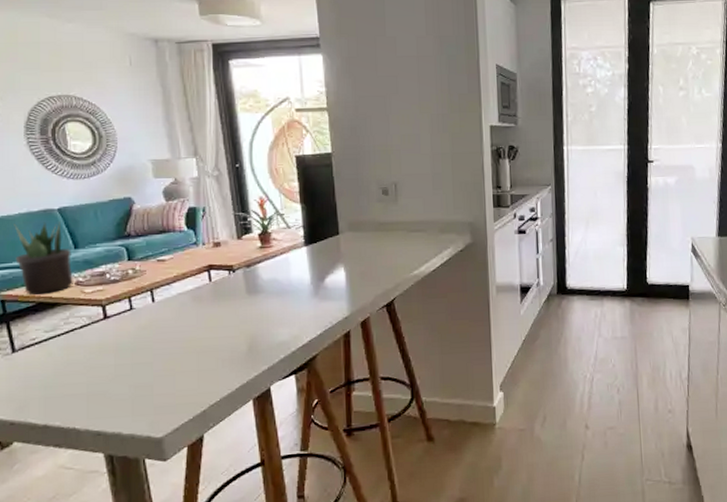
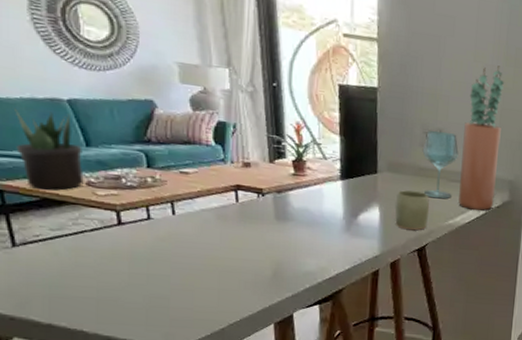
mug: none [359,246,394,287] -> present [394,190,430,231]
wine glass: none [380,184,416,251] -> present [422,130,459,199]
vase: none [418,113,457,257] -> present [458,65,505,211]

